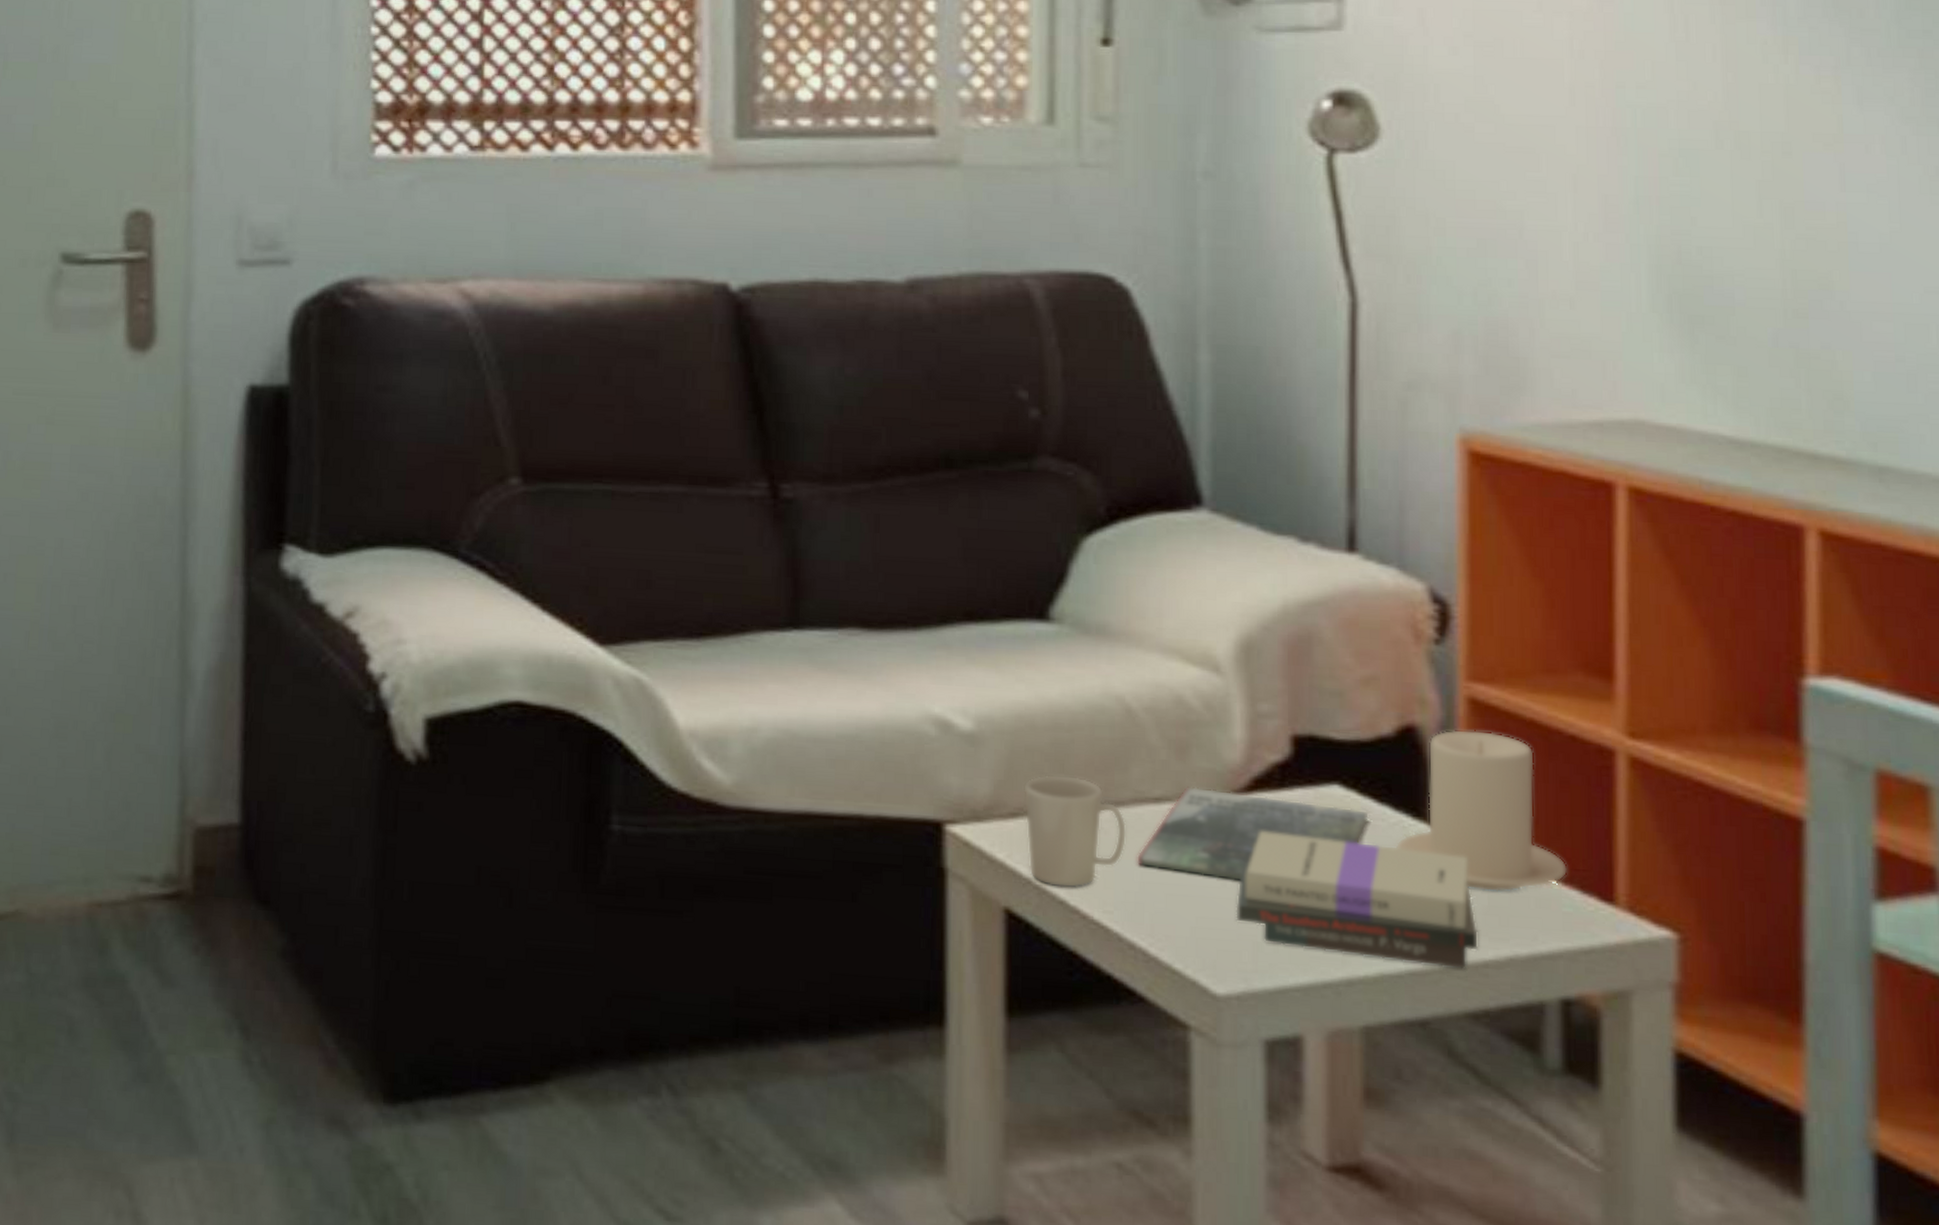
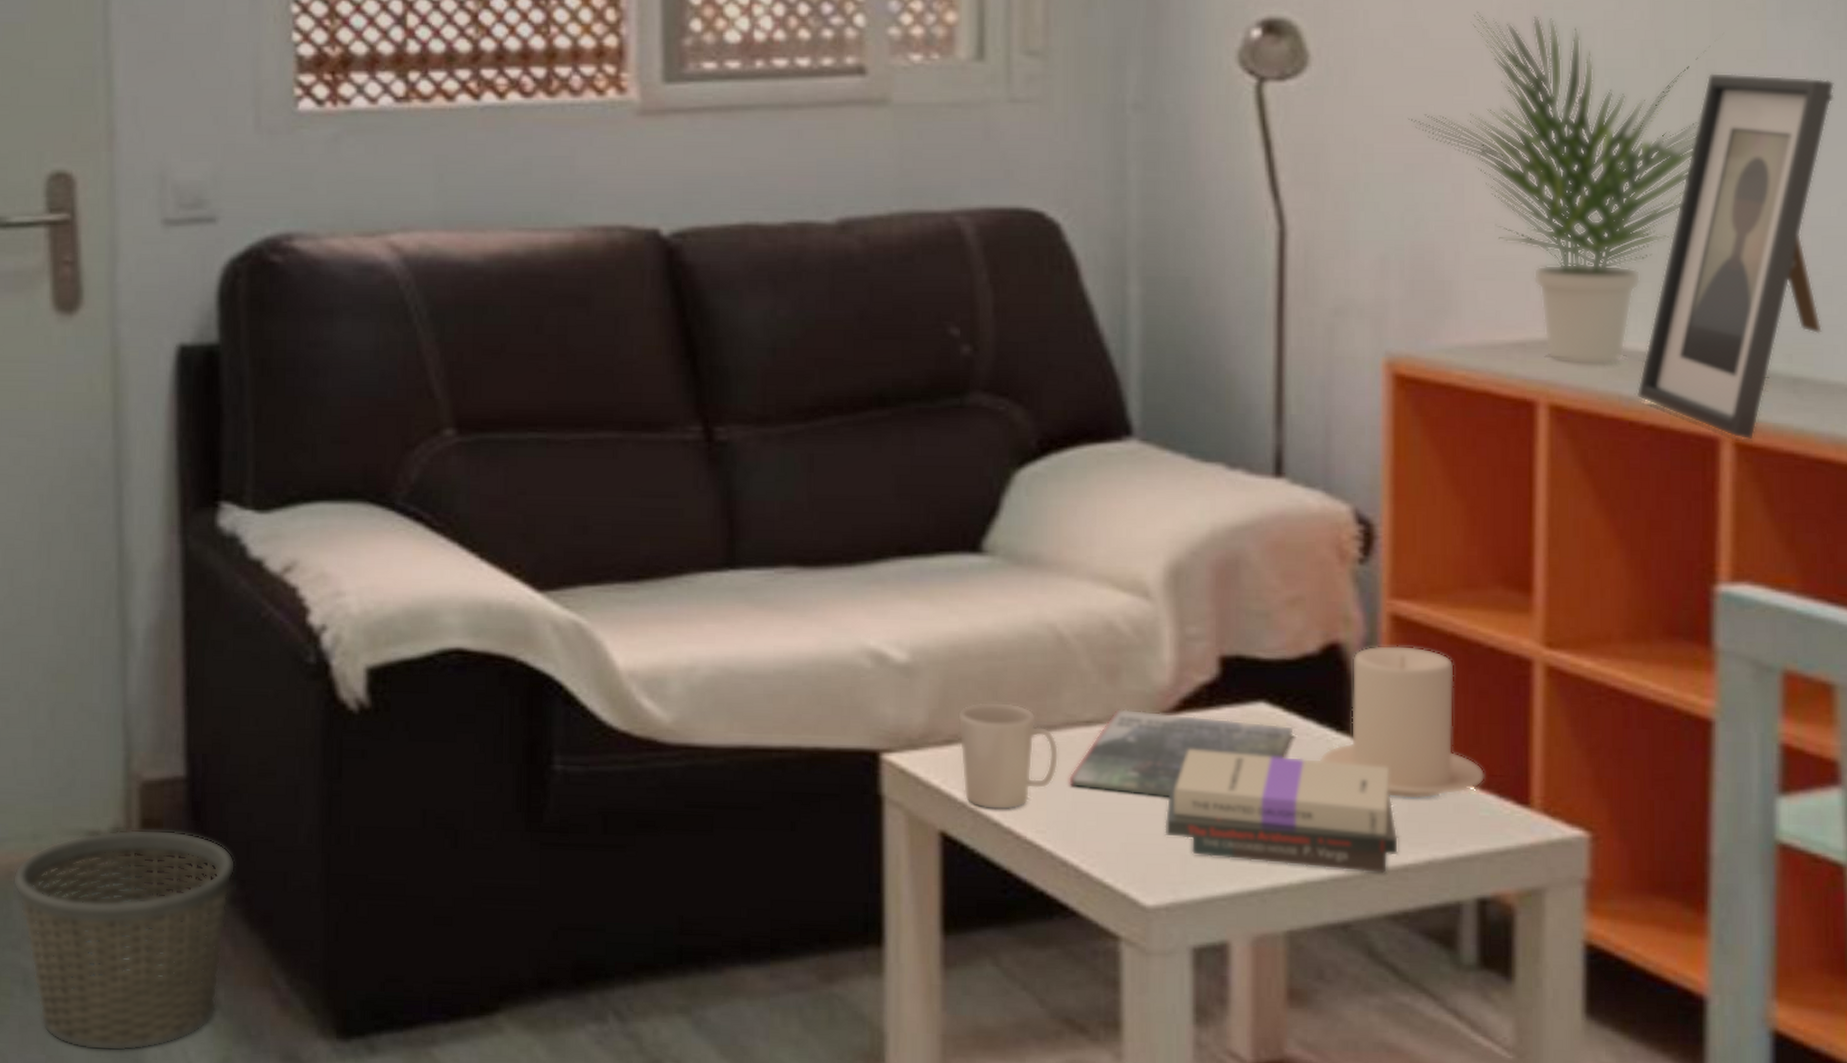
basket: none [62,876,287,1108] -> present [12,829,236,1051]
potted plant: none [1480,88,1791,448] -> present [1407,11,1716,365]
picture frame: none [1717,155,1914,529] -> present [1636,72,1835,440]

